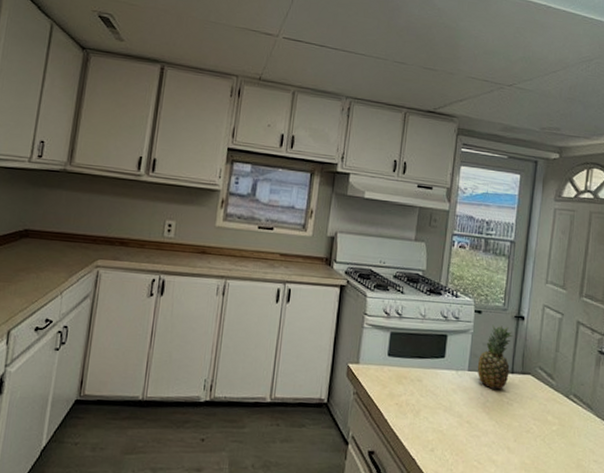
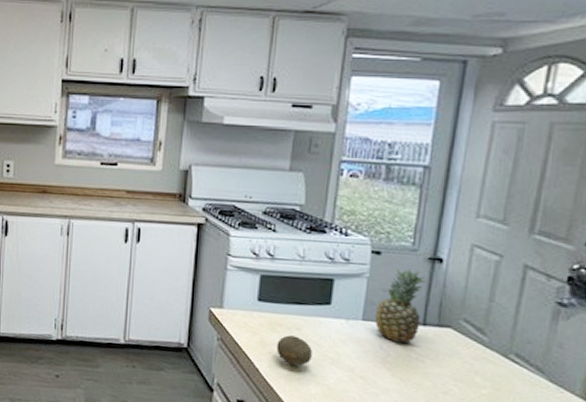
fruit: none [402,387,430,416] -> present [276,335,312,367]

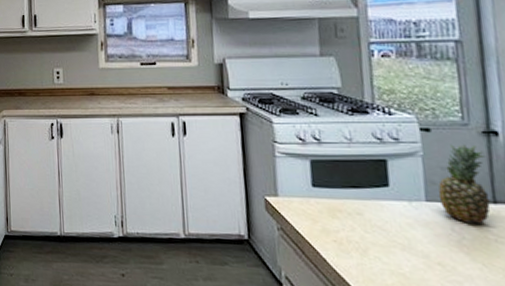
fruit: present [276,335,312,367] -> none [340,221,380,255]

